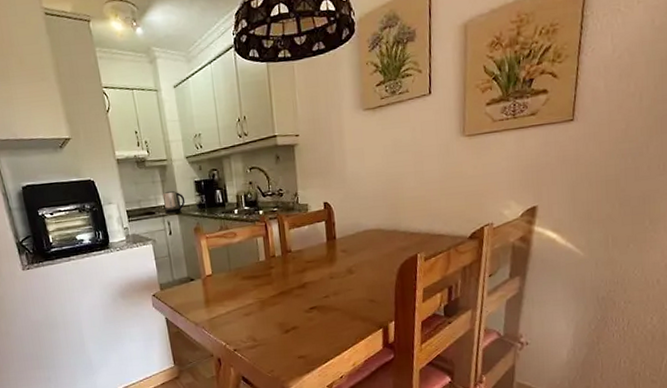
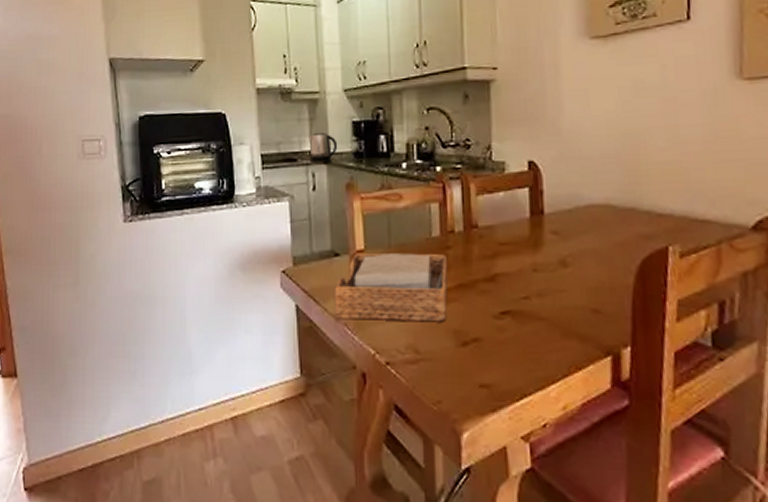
napkin holder: none [193,272,274,325] -> present [334,253,448,322]

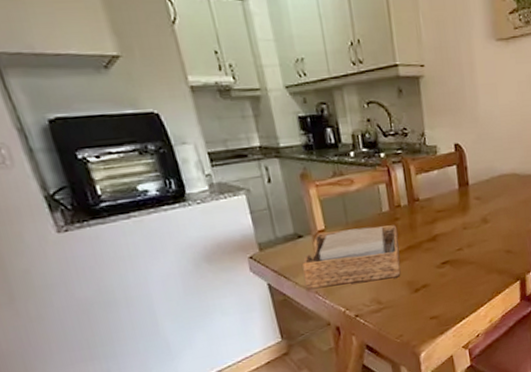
kettle: present [308,132,338,164] -> none [256,127,288,158]

